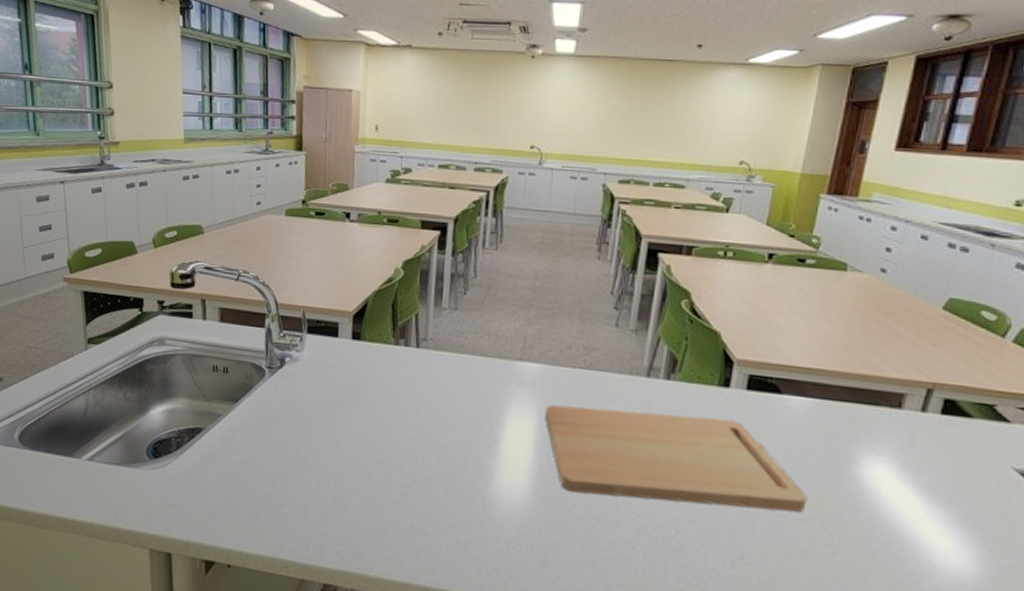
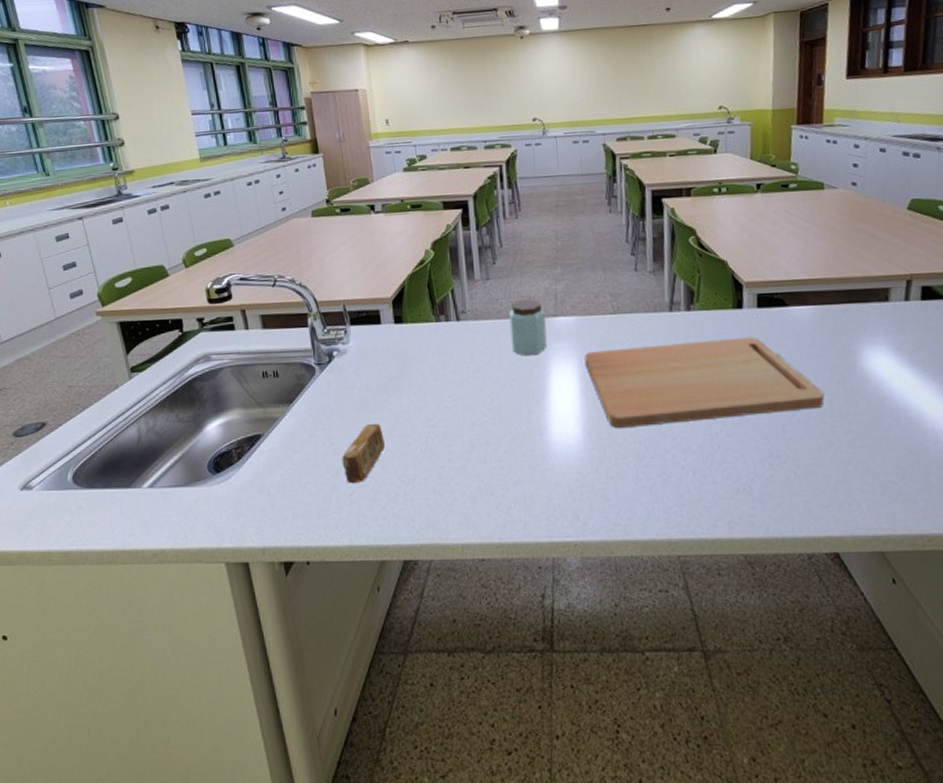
soap bar: none [277,437,324,496] -> present [342,423,385,484]
peanut butter: none [469,336,511,398] -> present [509,298,547,356]

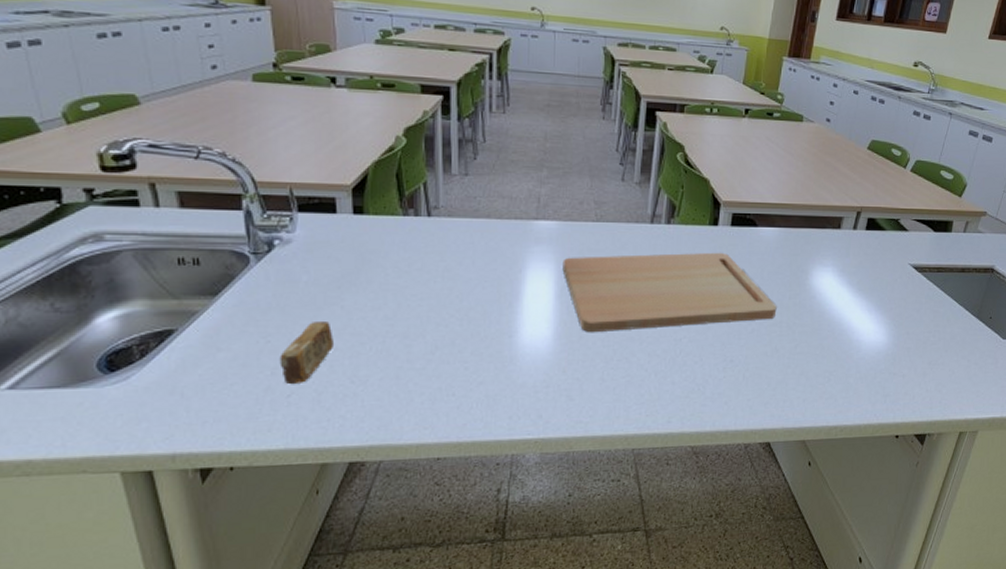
peanut butter: present [509,298,547,356] -> none [487,198,526,258]

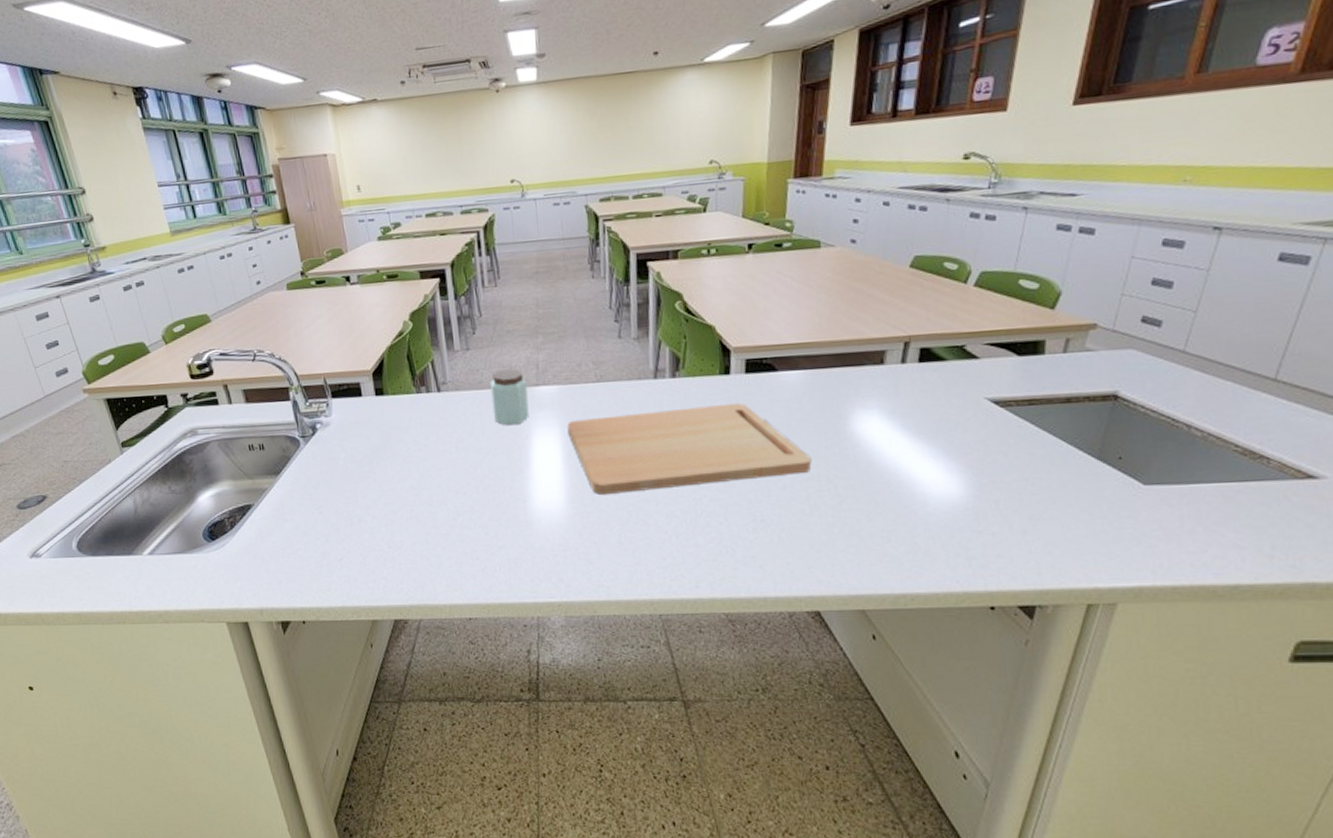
soap bar: present [279,320,333,385] -> none [330,492,372,550]
peanut butter: none [487,198,526,258] -> present [490,368,529,426]

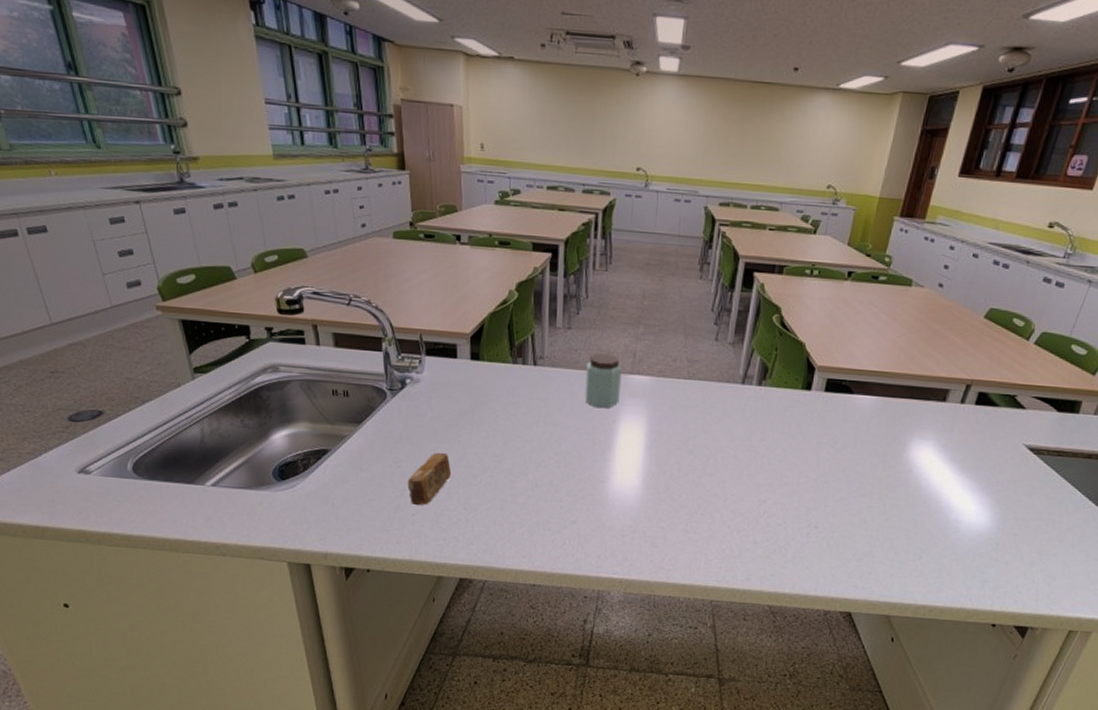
soap bar: none [330,492,372,550] -> present [407,452,451,506]
cutting board: present [567,402,812,496] -> none [653,411,869,490]

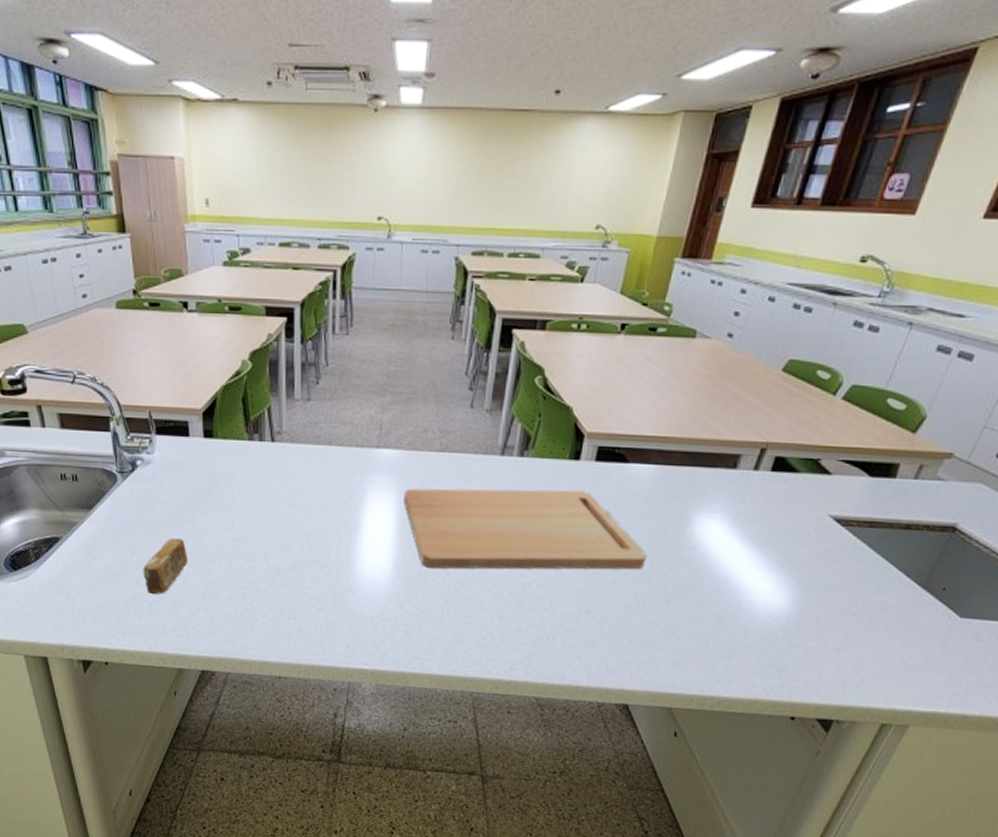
peanut butter: present [584,353,622,409] -> none [327,425,367,487]
cutting board: none [653,411,869,490] -> present [403,488,647,570]

